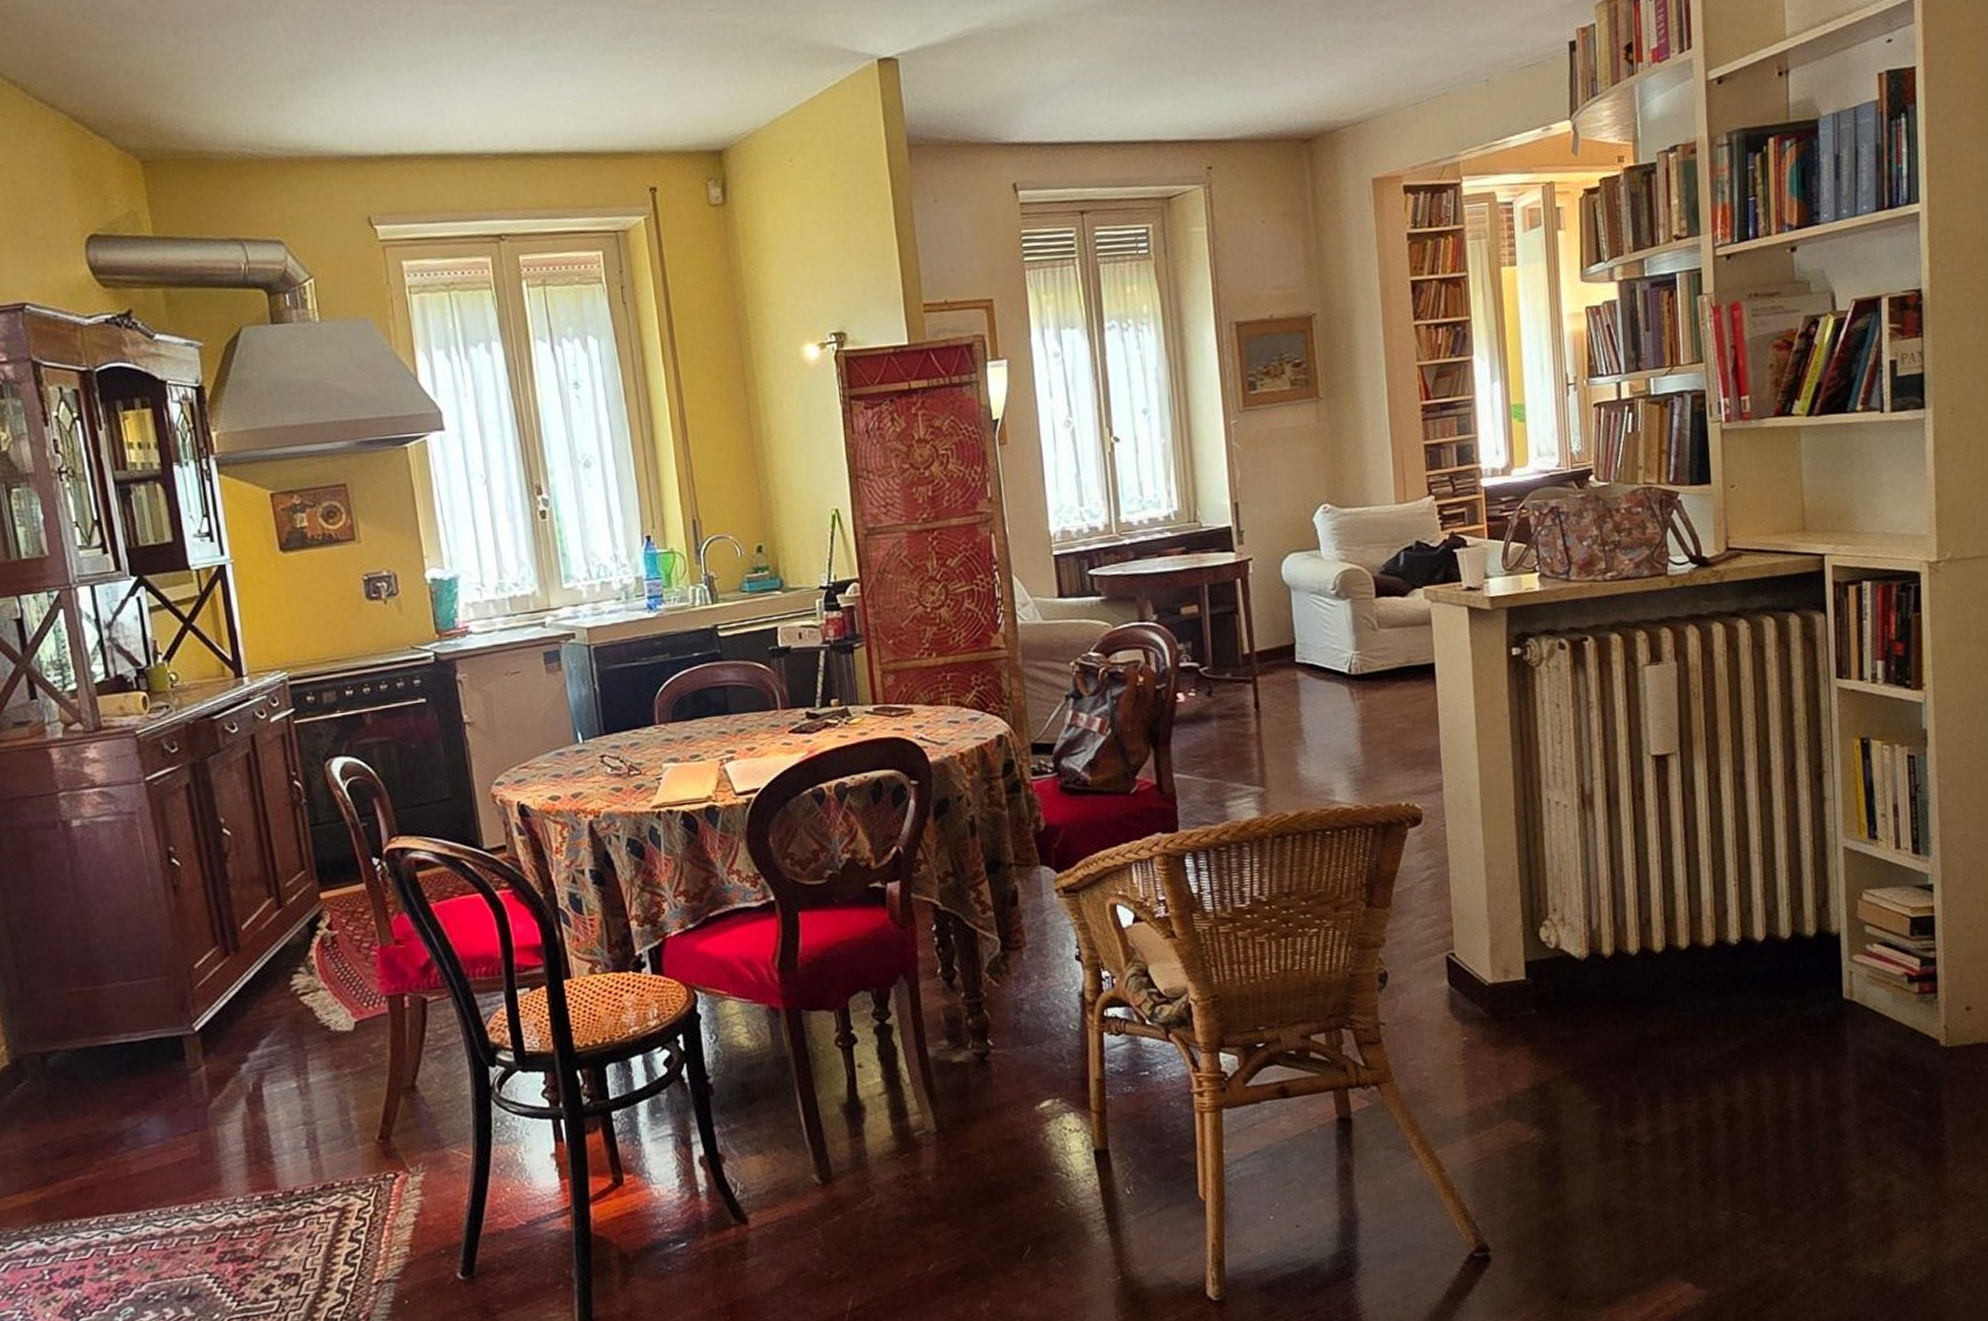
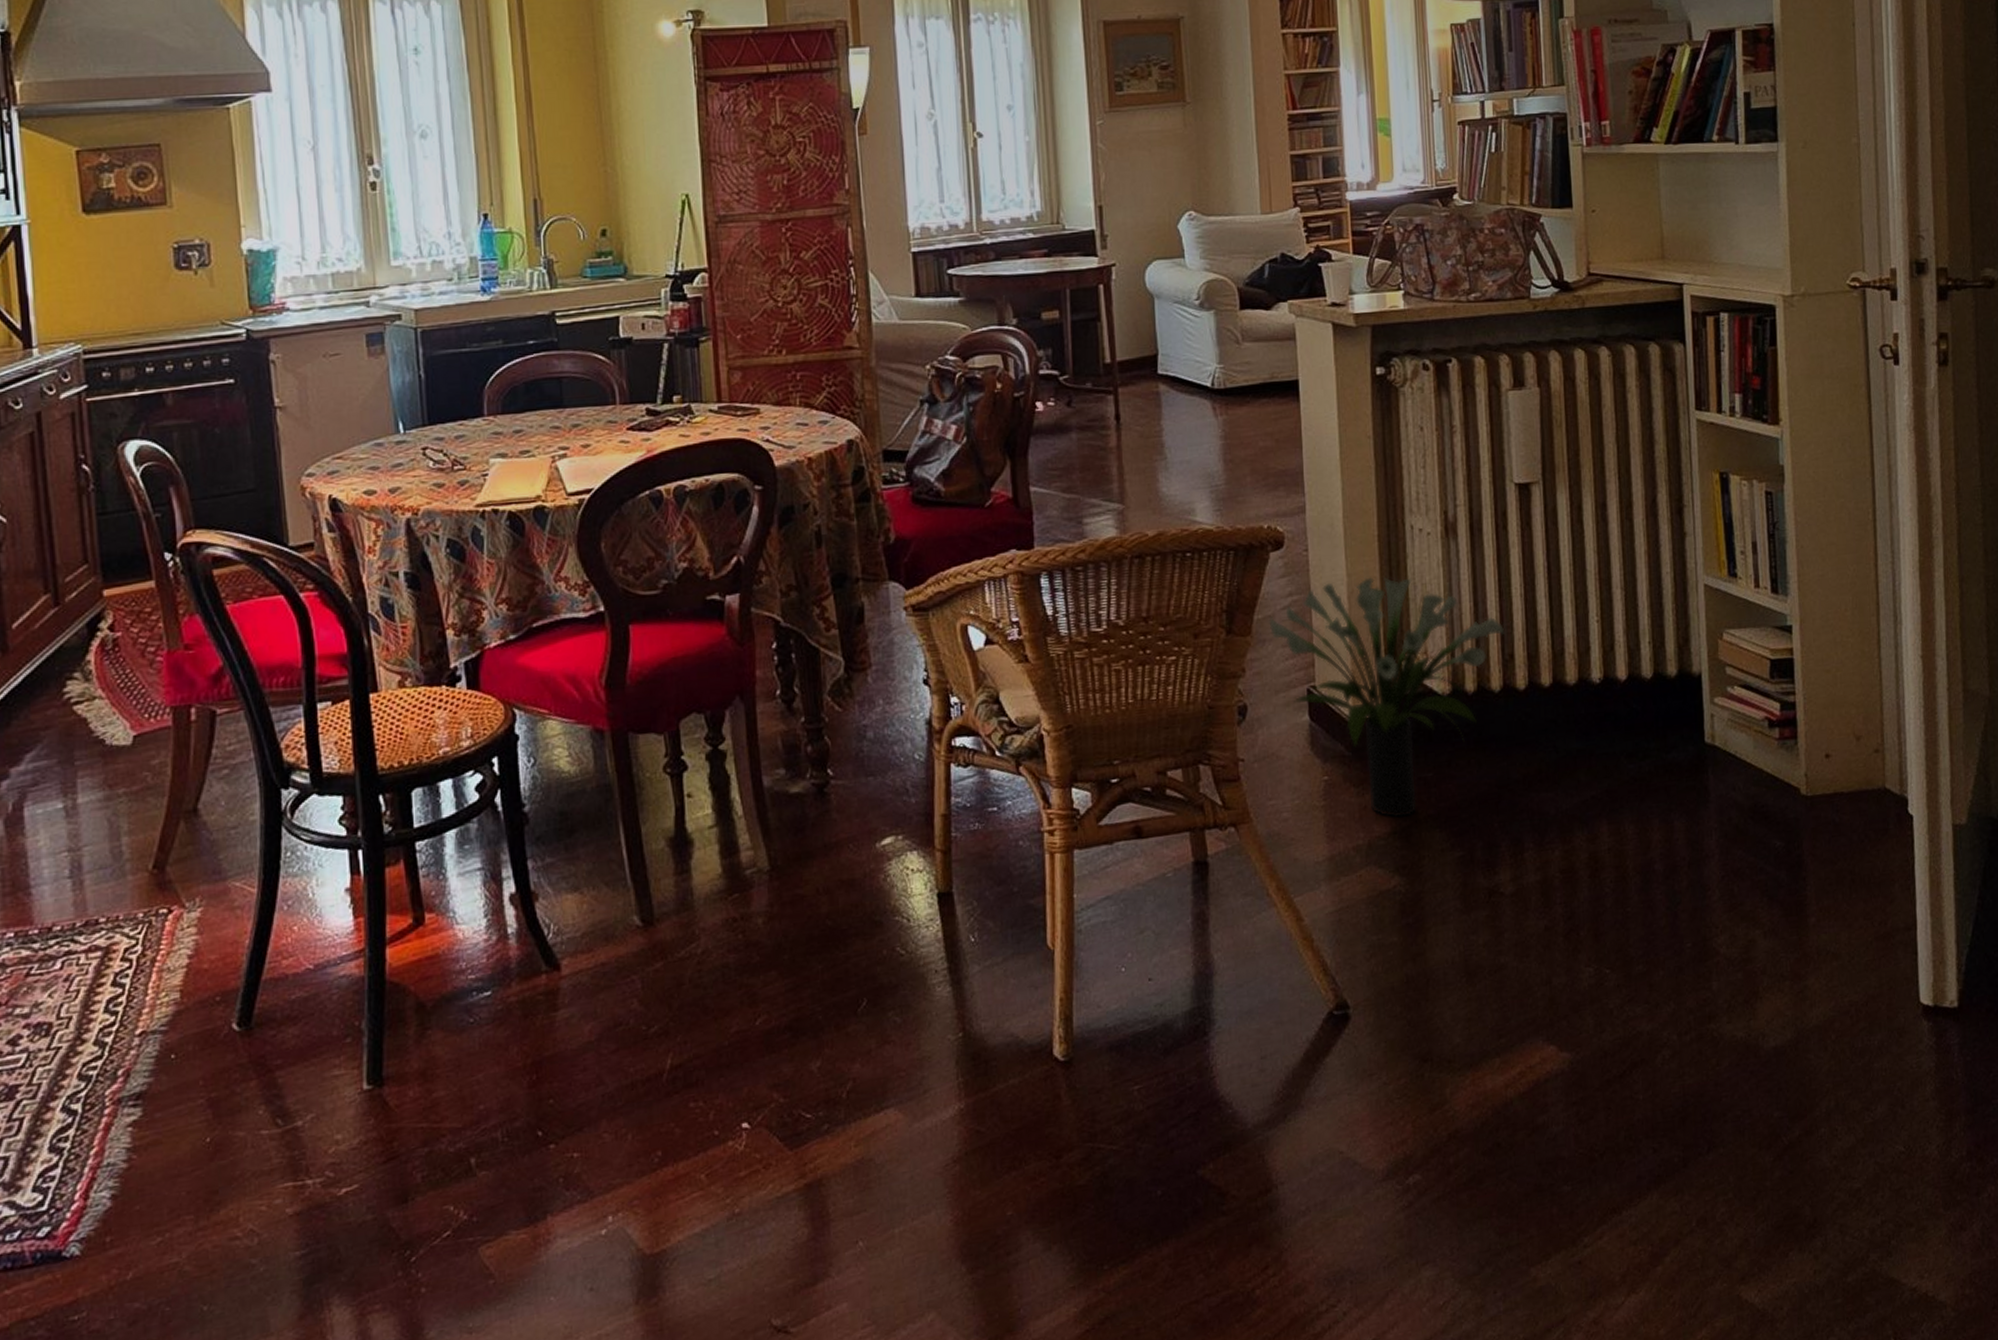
potted plant: none [1407,848,1642,1075] -> present [1268,577,1505,818]

